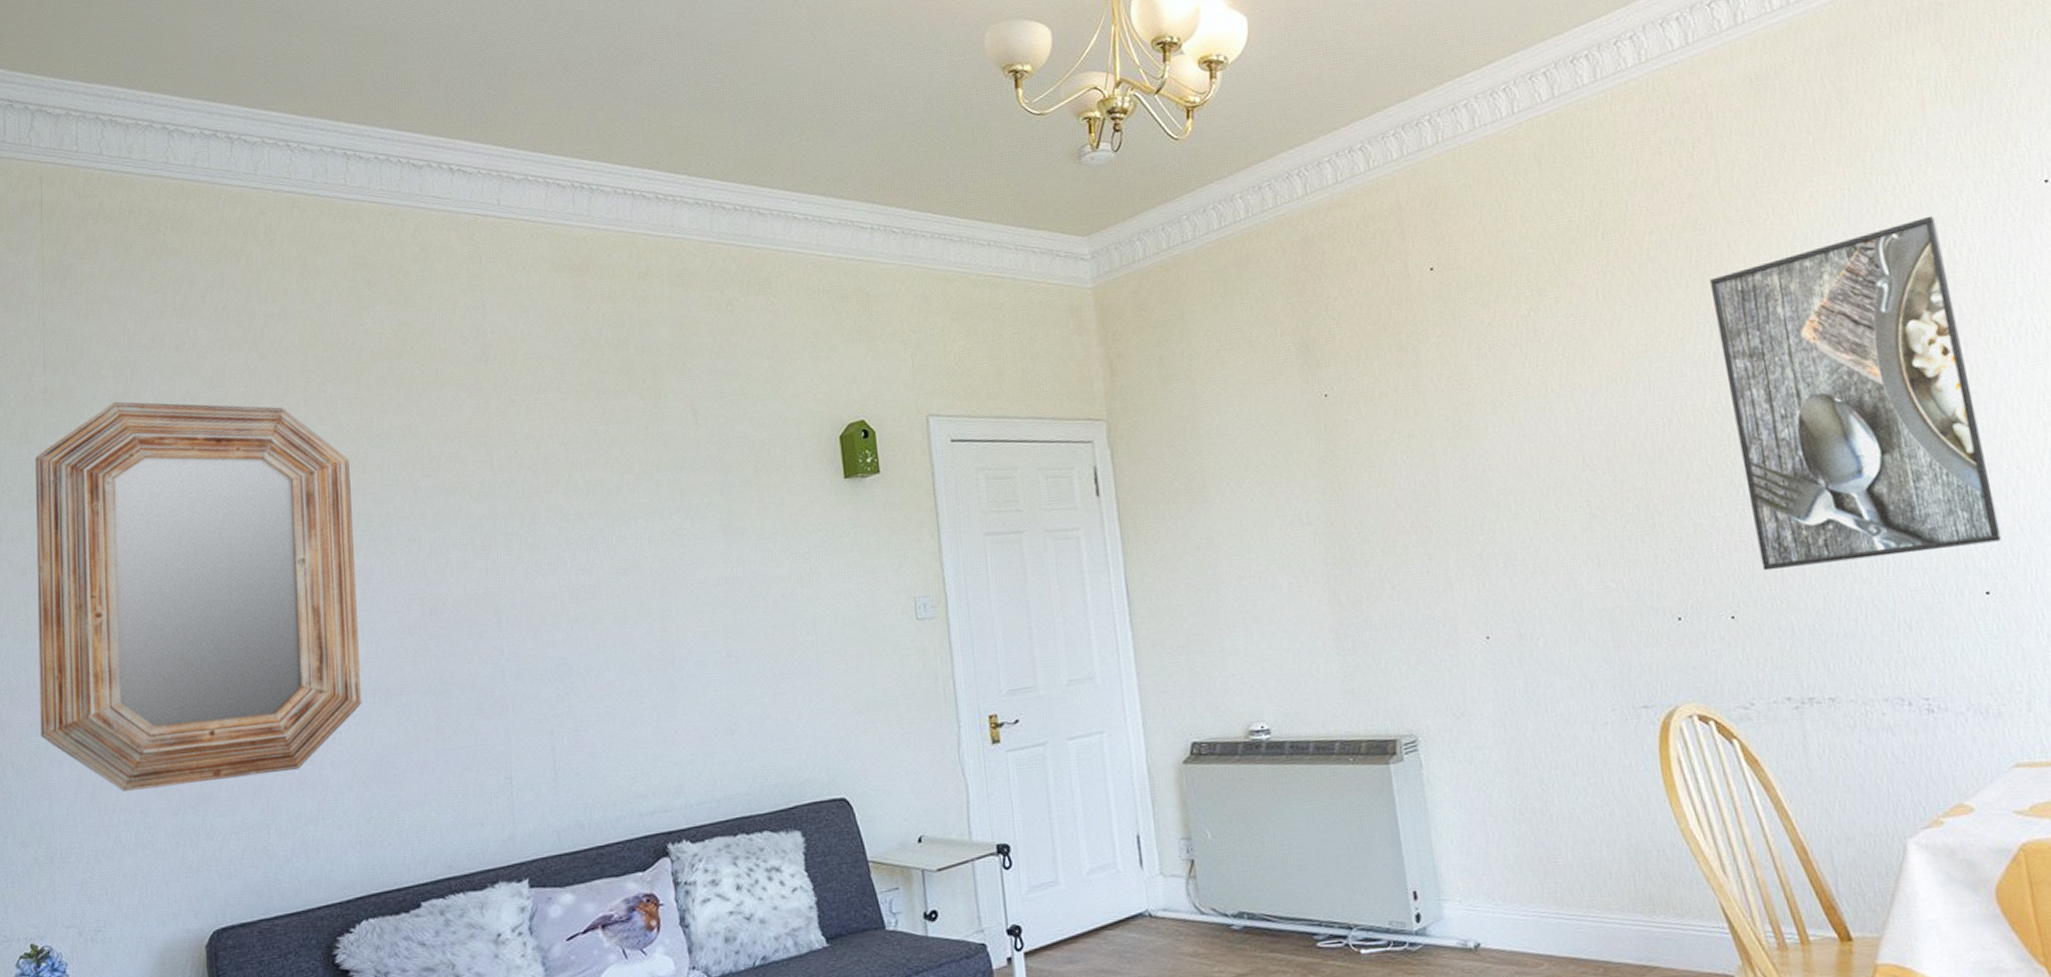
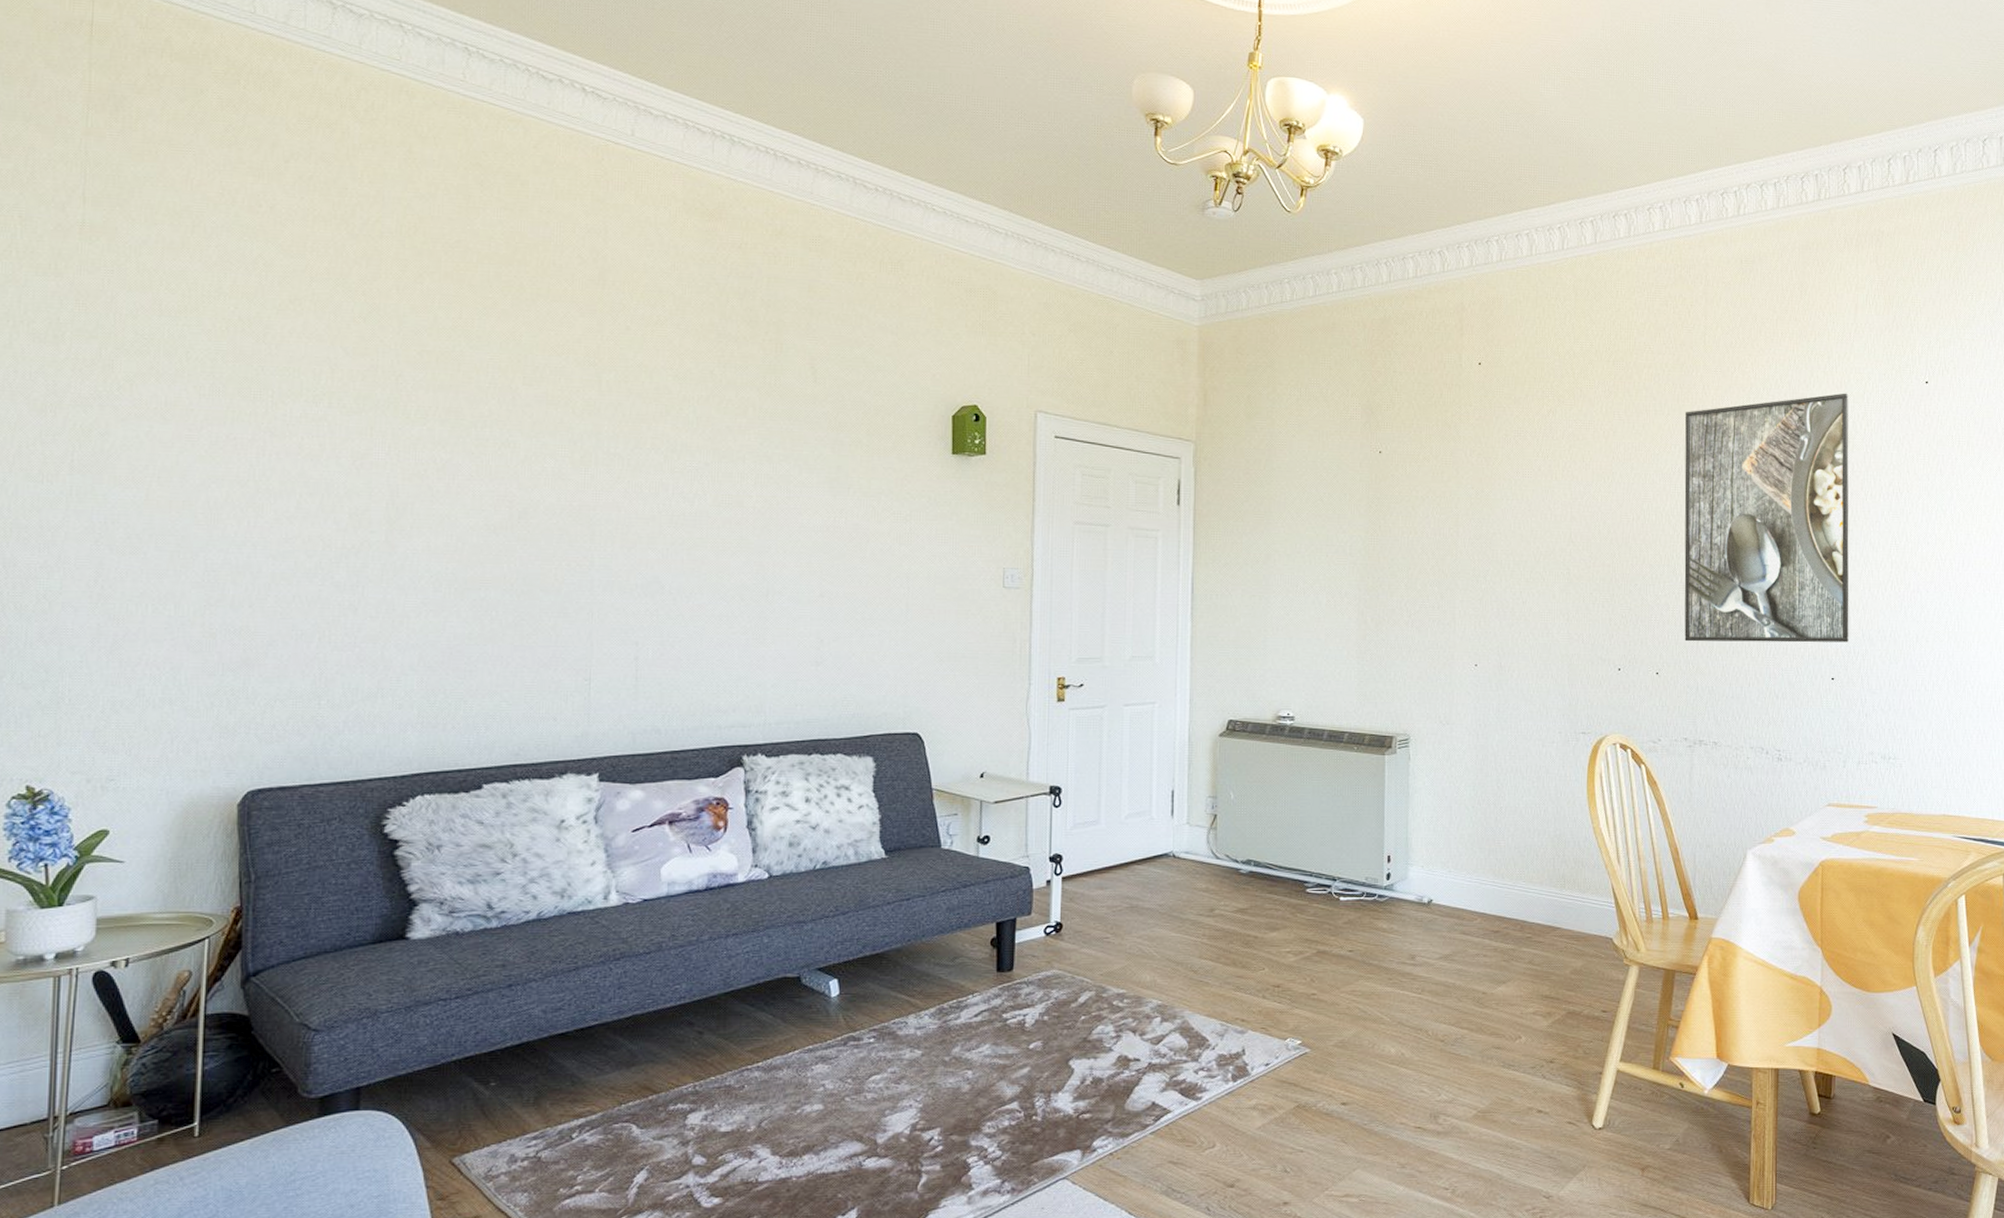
home mirror: present [34,401,363,791] -> none [53,251,444,647]

